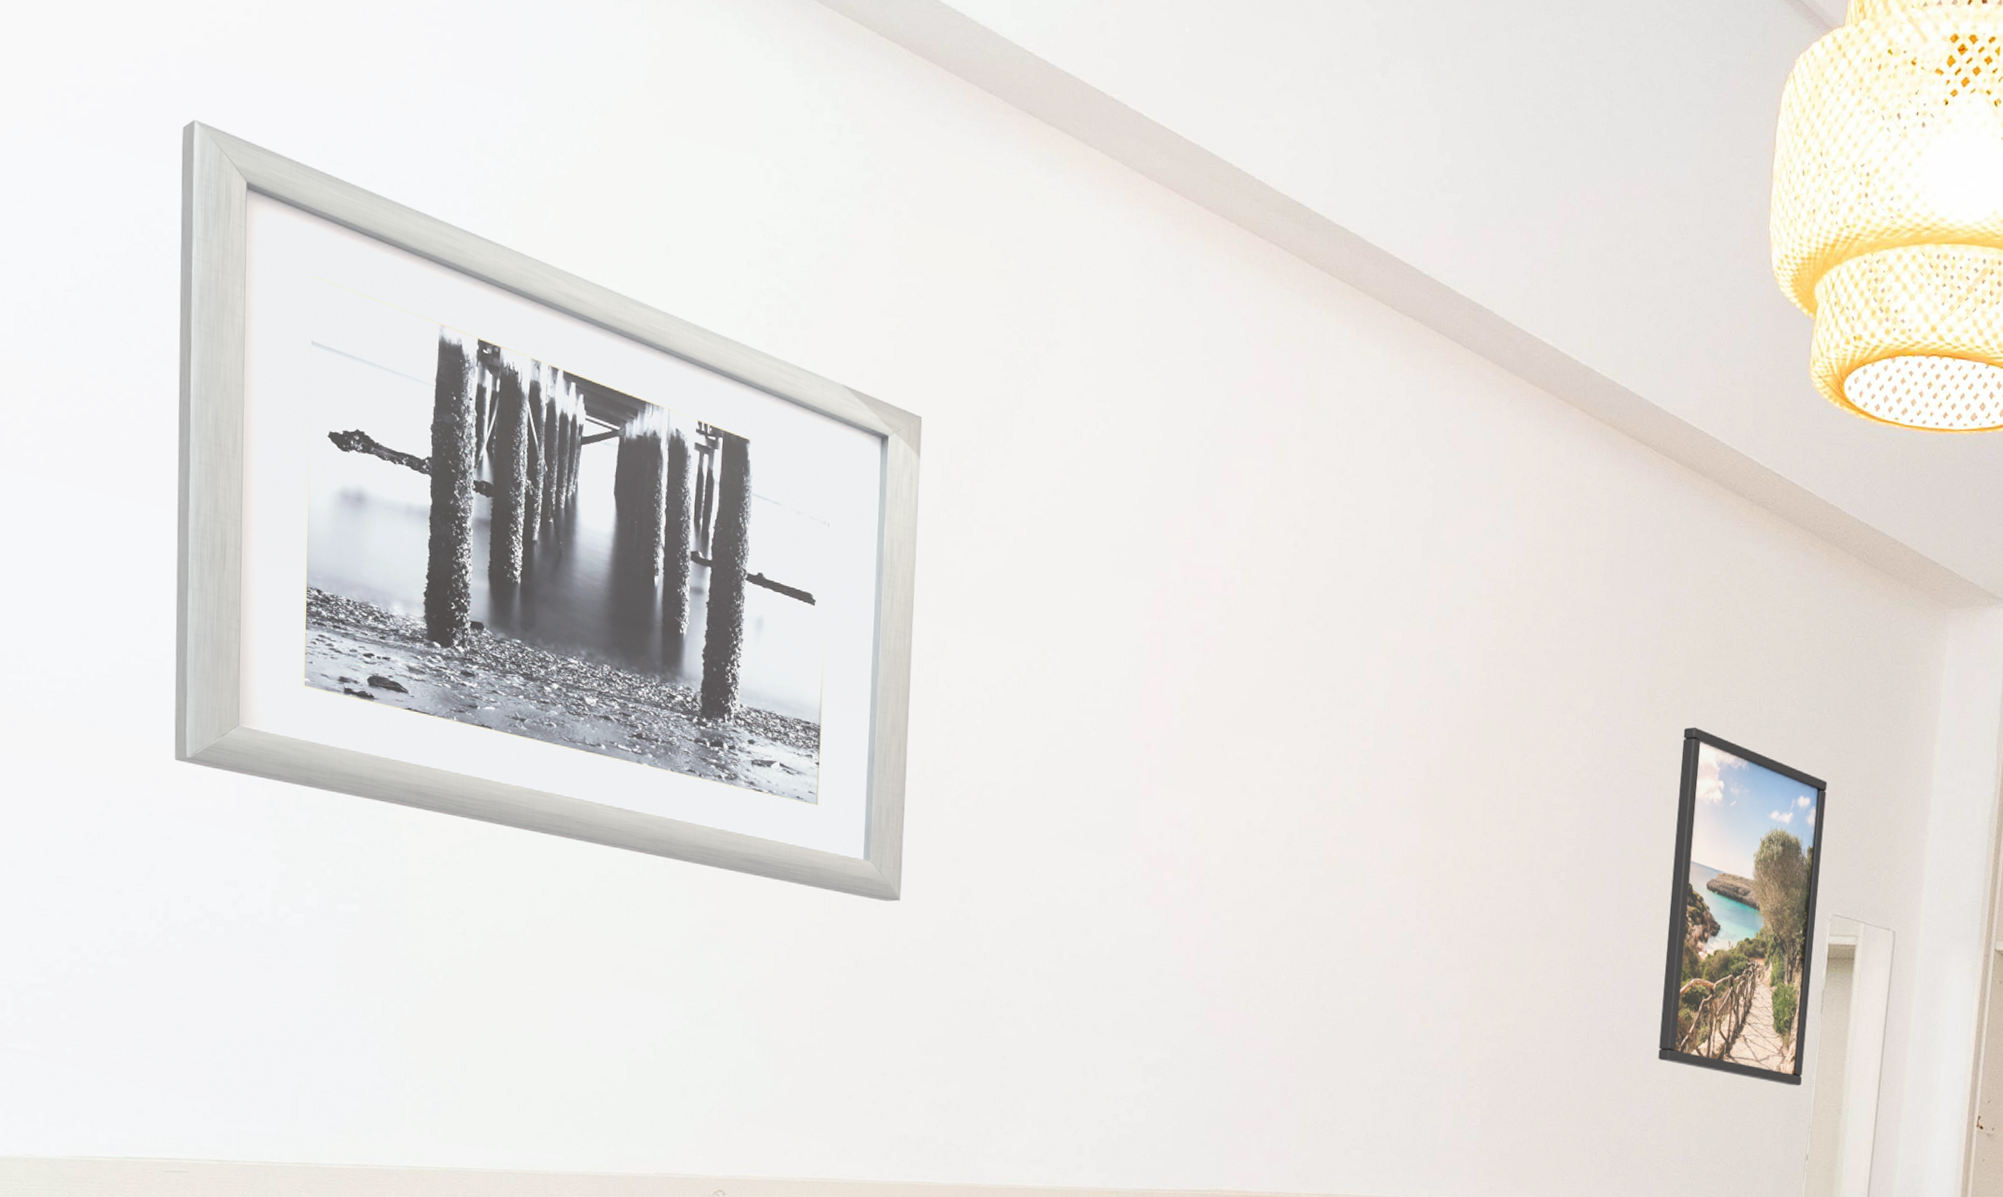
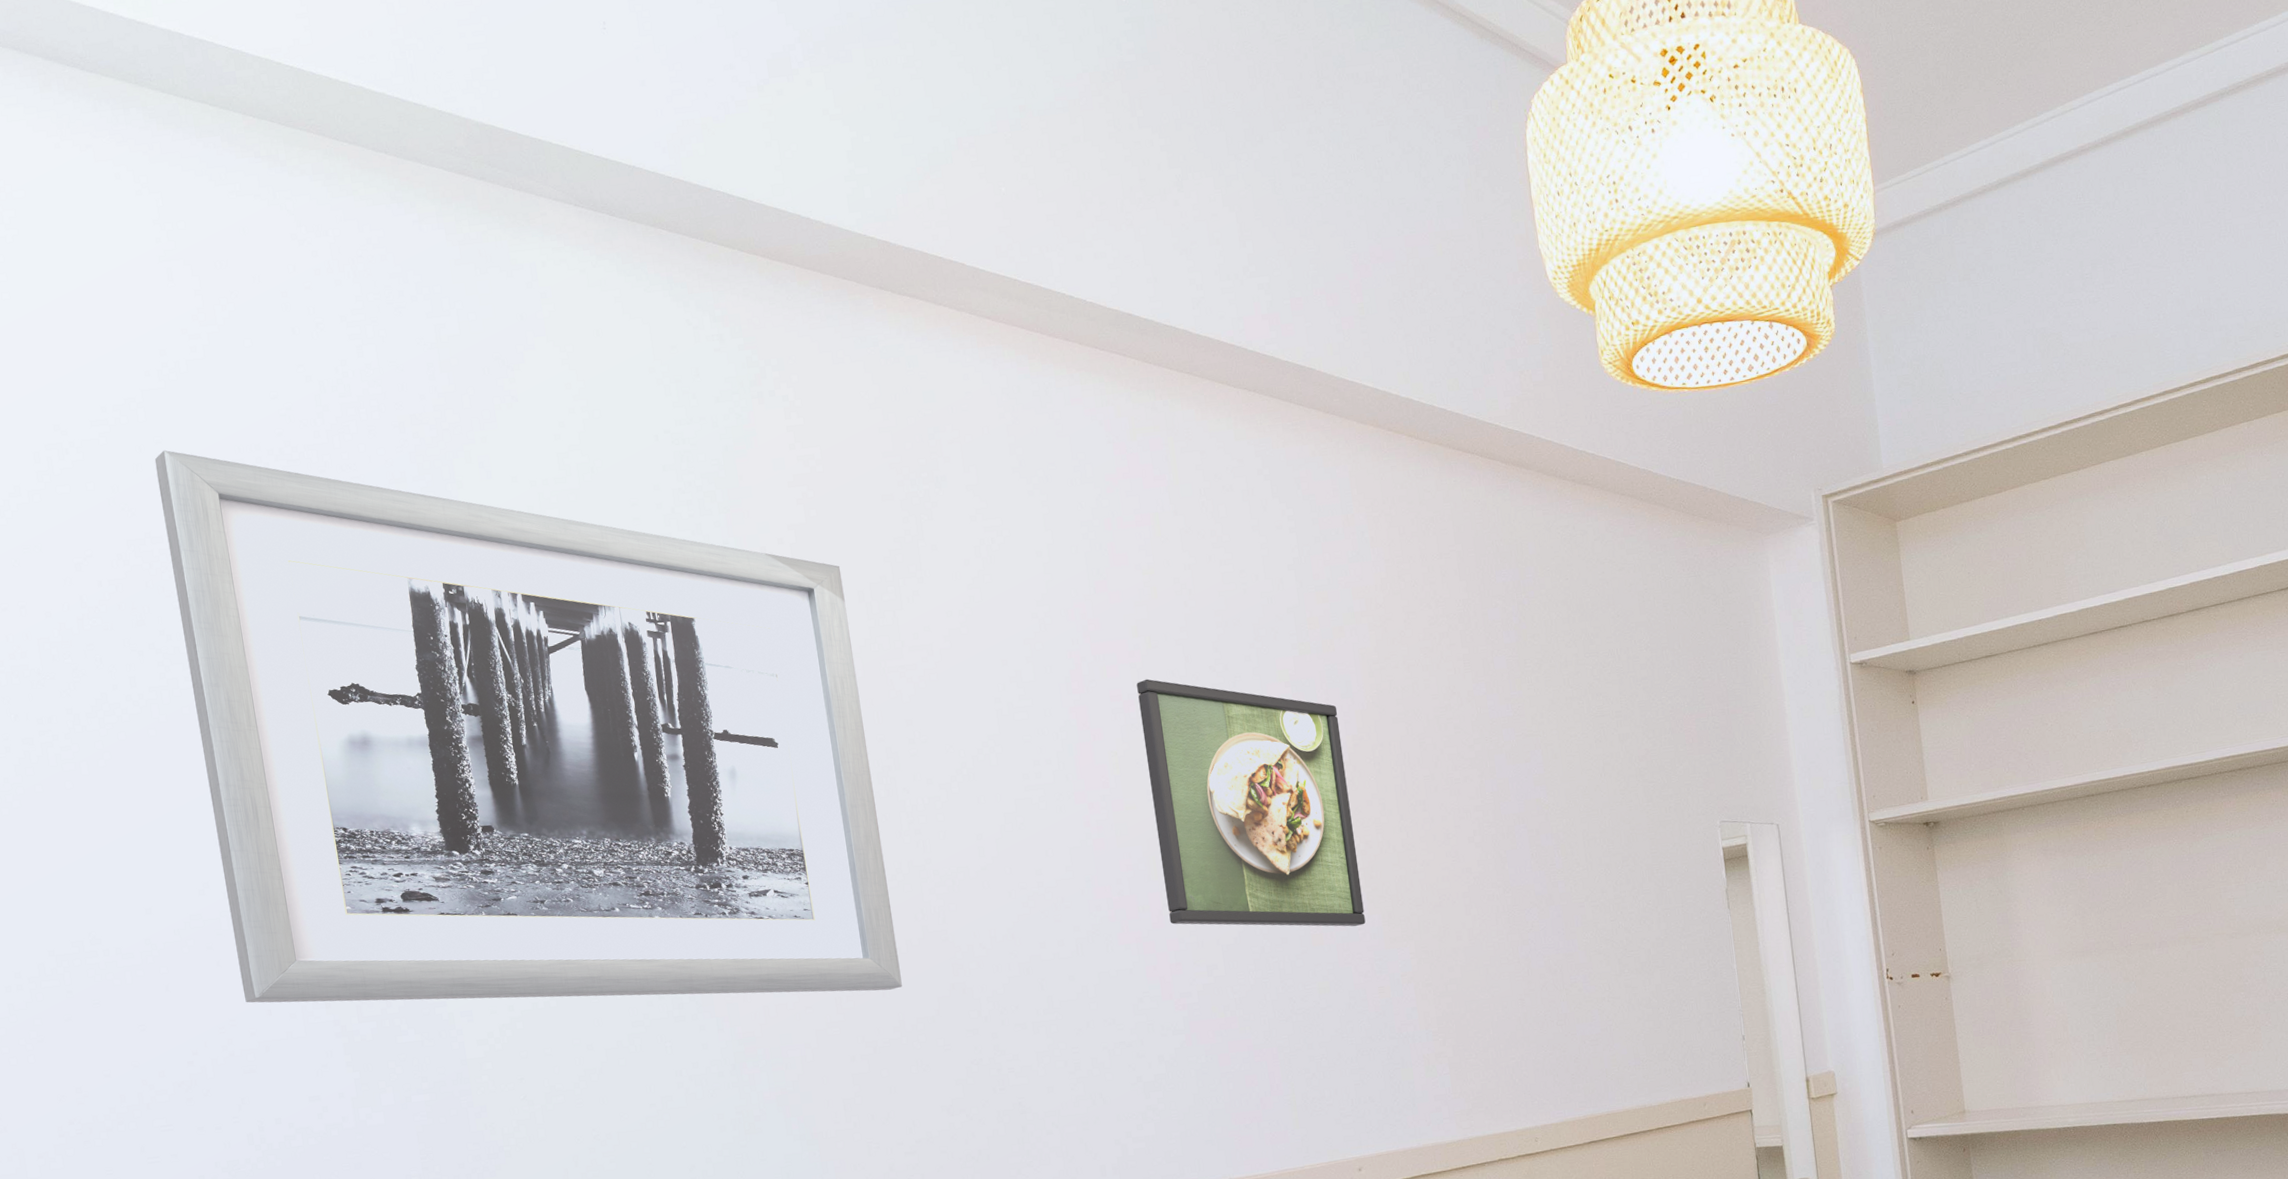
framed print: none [1208,618,1439,944] -> present [1136,679,1366,927]
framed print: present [1658,727,1827,1086] -> none [1556,685,1725,981]

